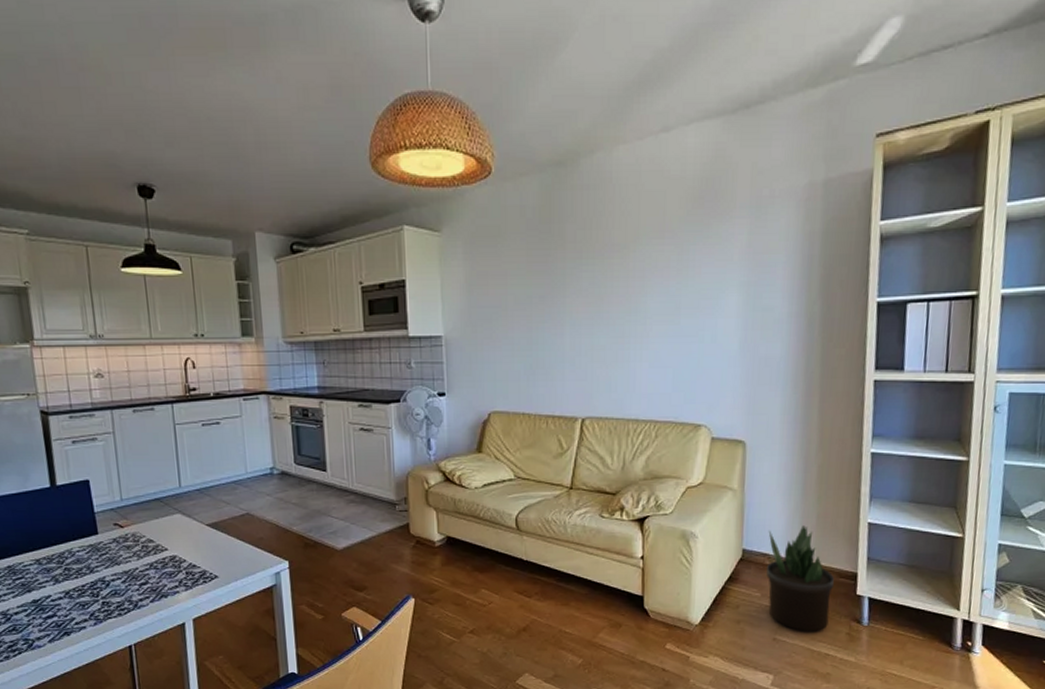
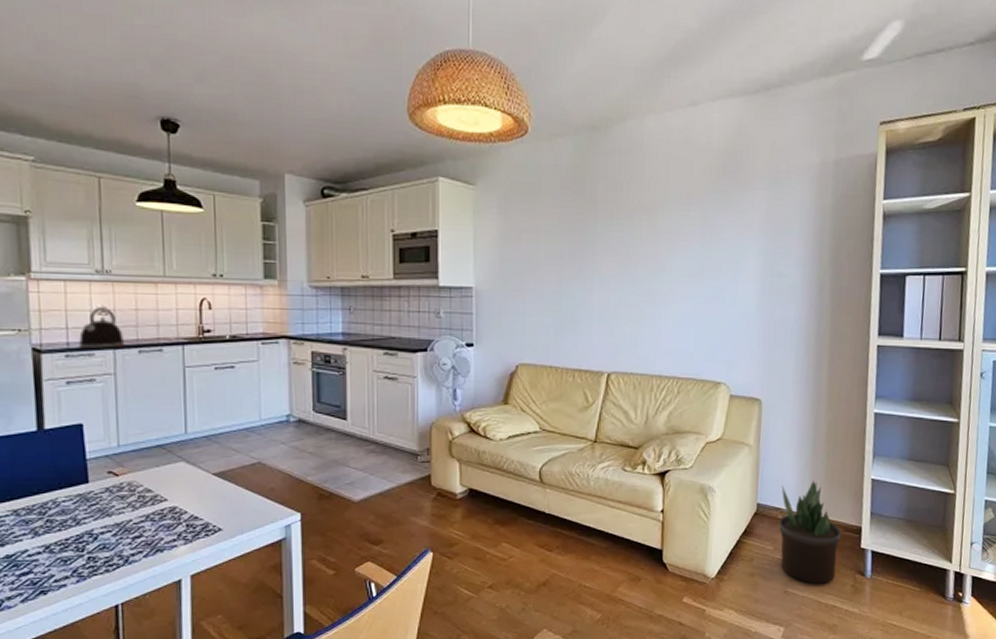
kettle: none [79,371,121,411] -> present [78,307,126,350]

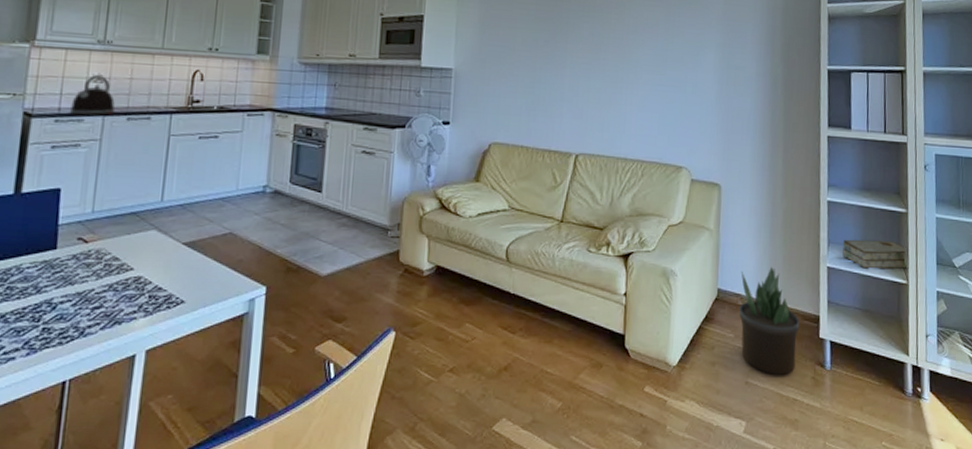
decorative box: none [888,451,957,480] -> present [843,239,909,269]

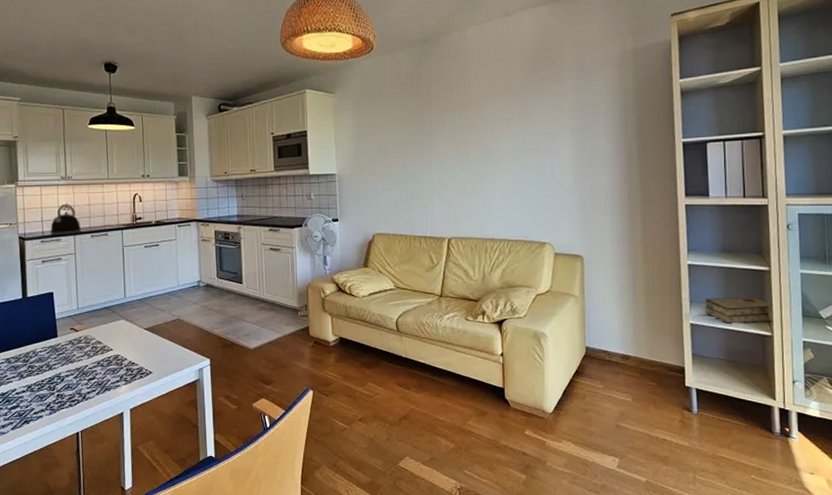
planter: present [739,267,800,375] -> none [606,326,666,419]

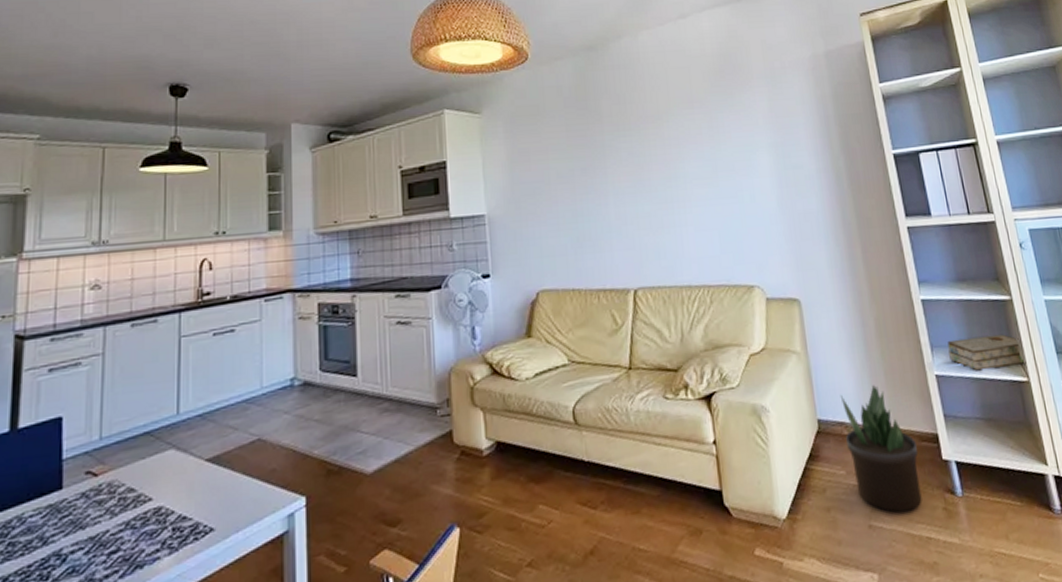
kettle: present [49,204,82,237] -> none [65,281,118,331]
planter: none [606,326,666,419] -> present [840,385,922,513]

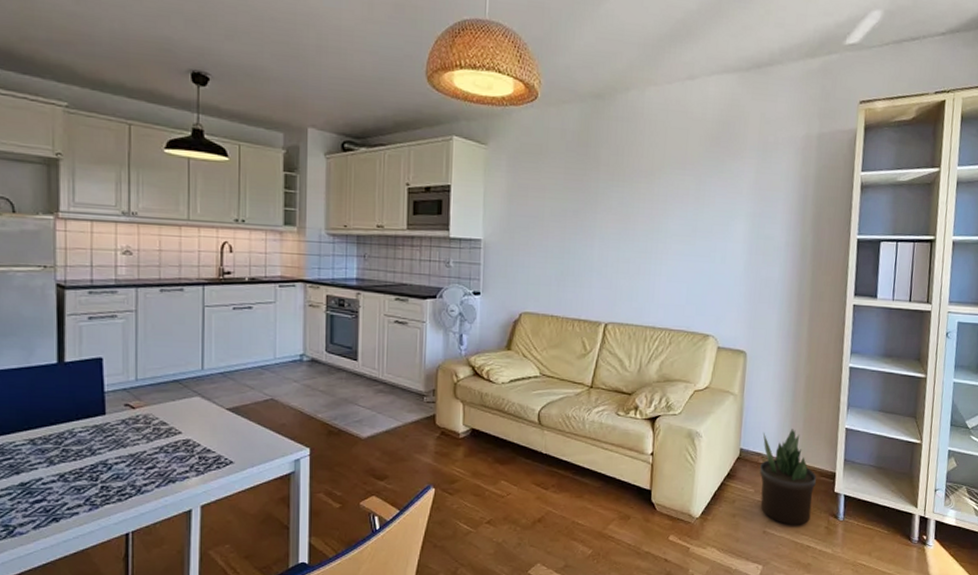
decorative box: present [947,334,1027,371] -> none [861,402,924,430]

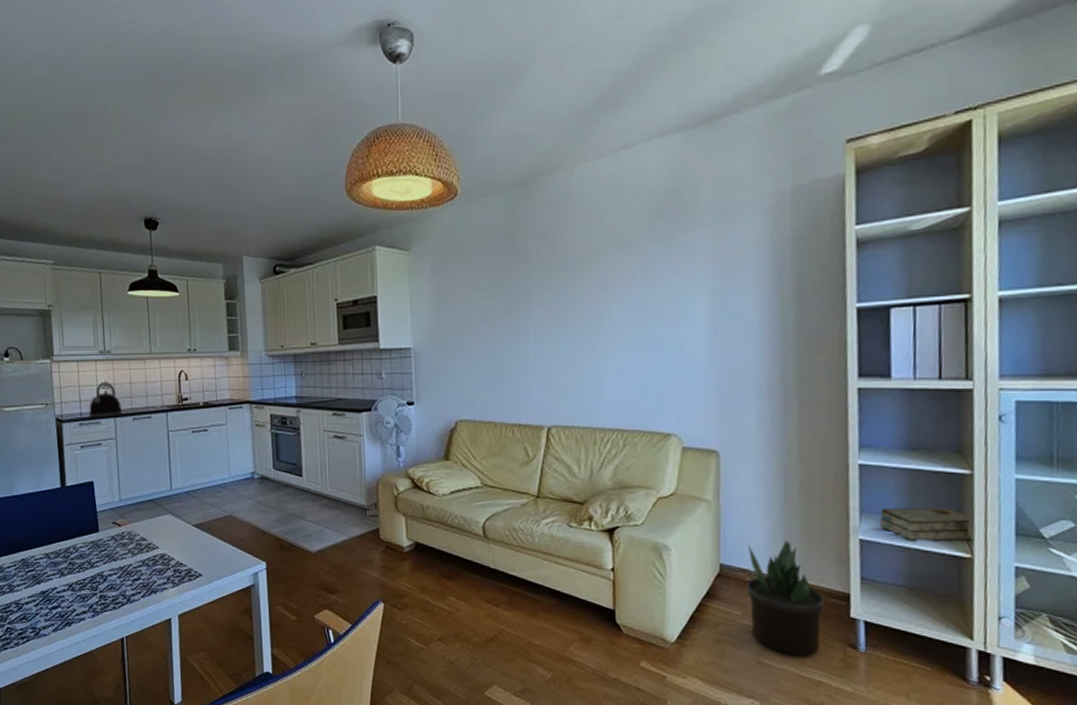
kettle: none [101,247,148,288] -> present [88,382,123,419]
decorative box: none [861,402,924,430] -> present [880,507,974,541]

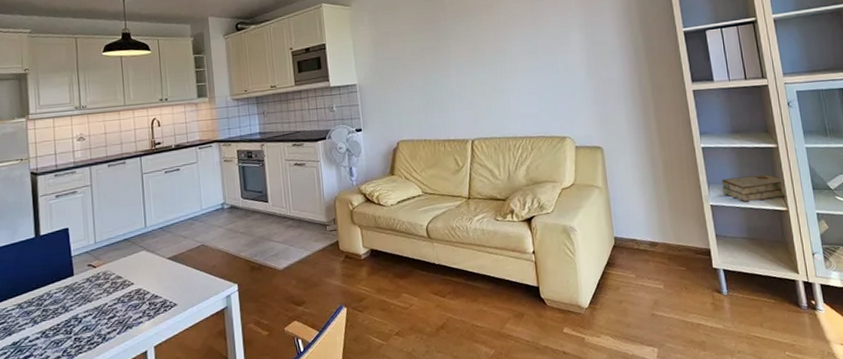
kettle: present [88,382,123,419] -> none [63,135,98,170]
planter: present [747,540,825,656] -> none [632,212,695,305]

